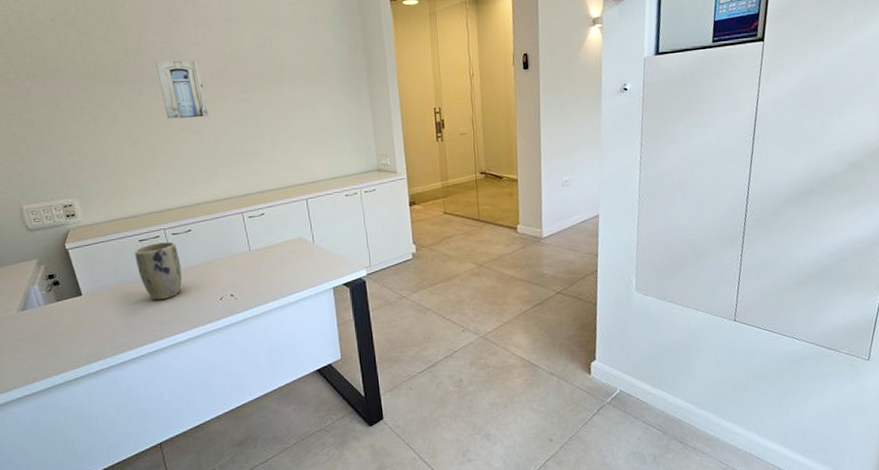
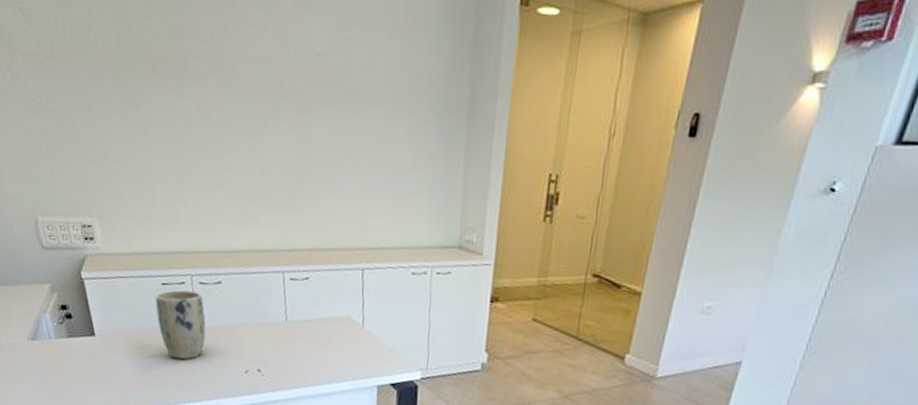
wall art: present [154,60,209,120] -> none [201,51,259,139]

